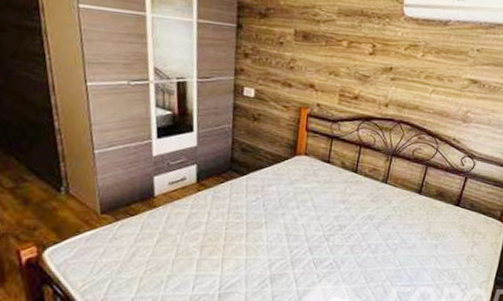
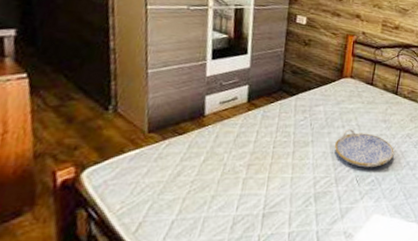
serving tray: none [289,210,354,251] -> present [334,129,394,168]

